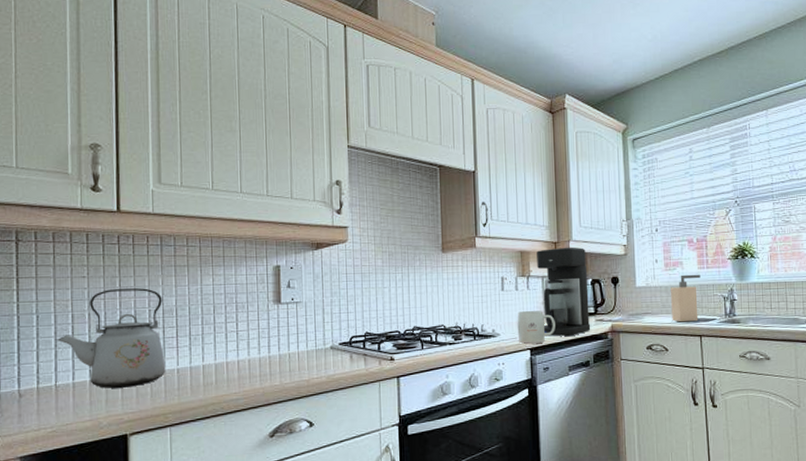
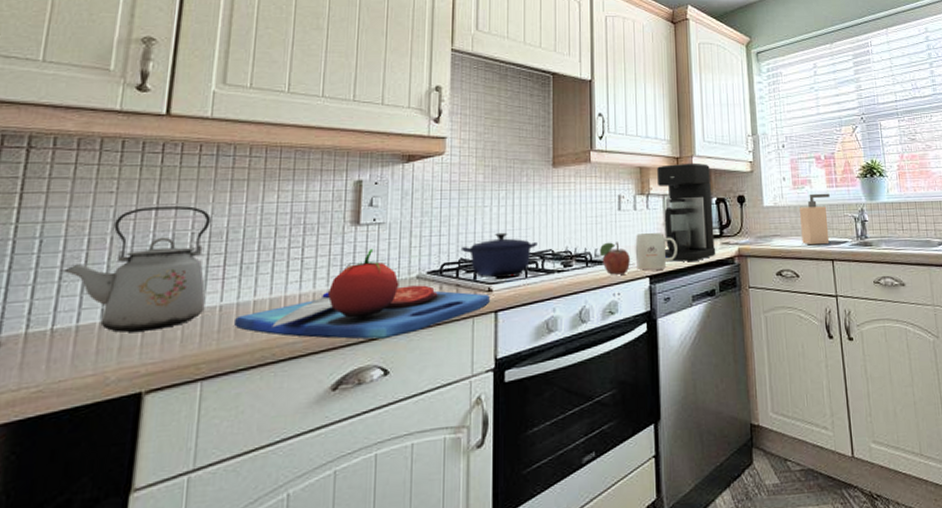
chopping board: none [190,323,392,398] -> present [234,248,490,339]
cooking pot: none [365,310,431,348] -> present [460,232,537,277]
fruit: none [485,319,513,348] -> present [599,242,630,276]

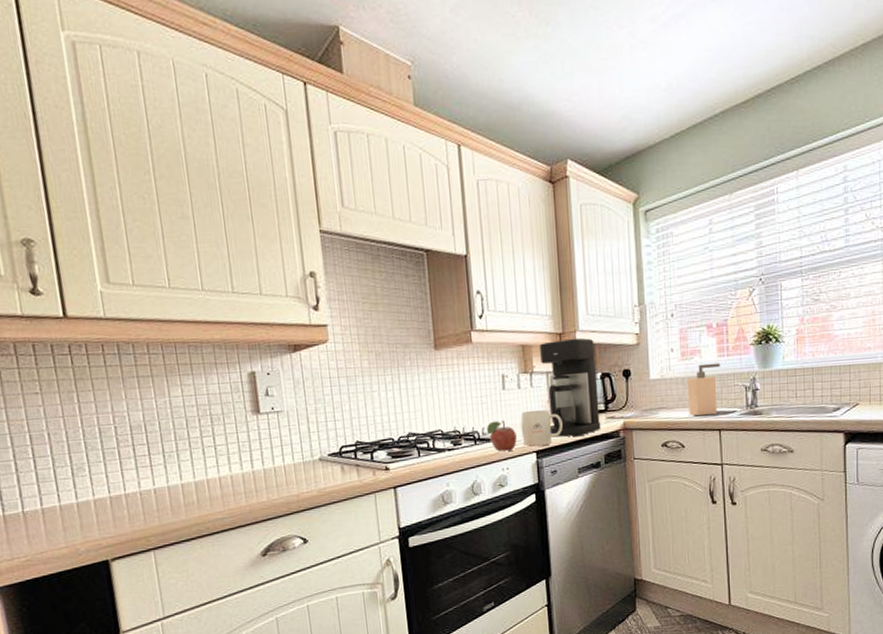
kettle: present [62,206,211,333] -> none [16,403,142,513]
chopping board: present [234,248,490,339] -> none [169,434,388,514]
cooking pot: present [460,232,537,277] -> none [355,415,427,458]

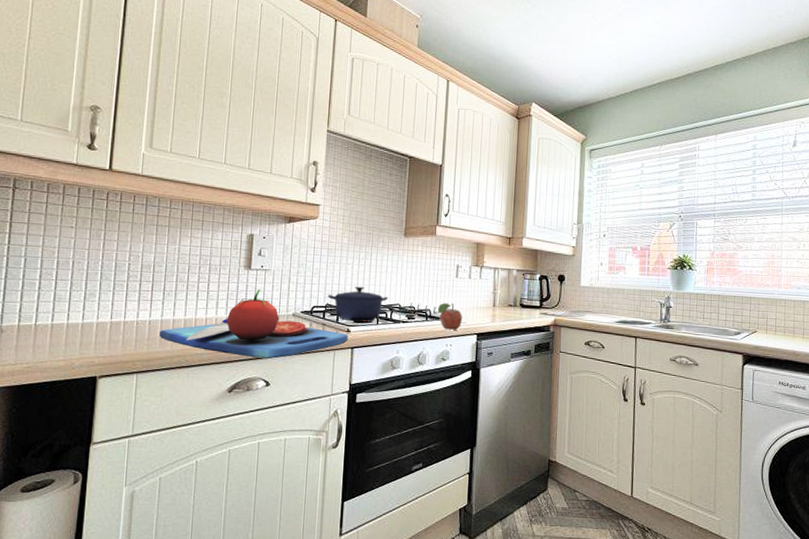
chopping board: none [169,434,388,514] -> present [159,289,348,359]
cooking pot: none [355,415,427,458] -> present [327,286,388,322]
mug: present [520,410,563,447] -> none [466,298,503,330]
coffee maker: present [540,337,601,437] -> none [491,243,537,326]
soap dispenser: present [688,362,720,416] -> none [611,279,641,324]

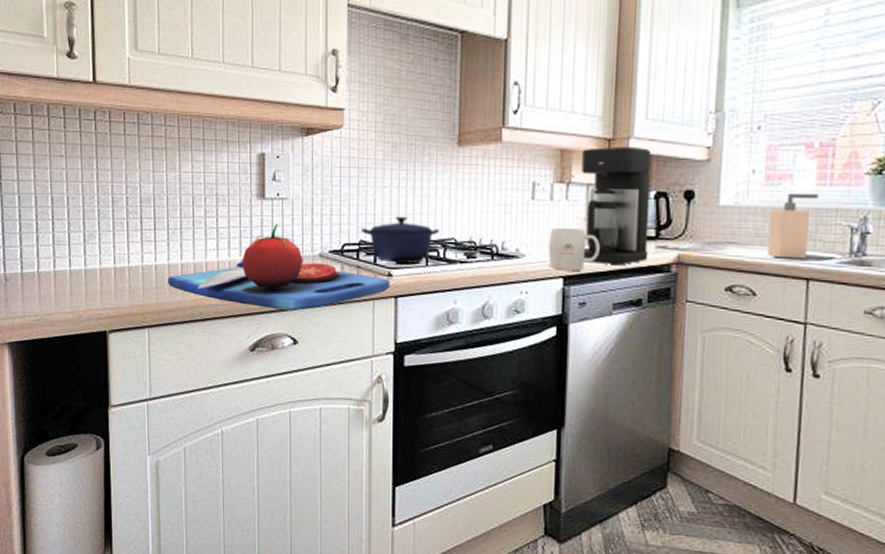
fruit: present [437,303,462,331] -> none [506,235,542,273]
mug: none [466,298,503,330] -> present [548,228,600,272]
coffee maker: none [491,243,537,326] -> present [582,146,651,266]
soap dispenser: none [611,279,641,324] -> present [767,192,819,259]

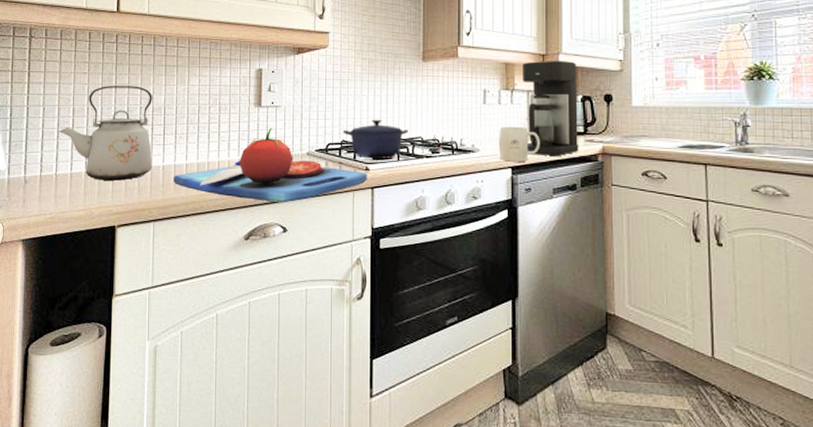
kettle: none [37,171,144,281] -> present [59,86,153,181]
soap dispenser: present [767,192,819,259] -> none [672,95,708,148]

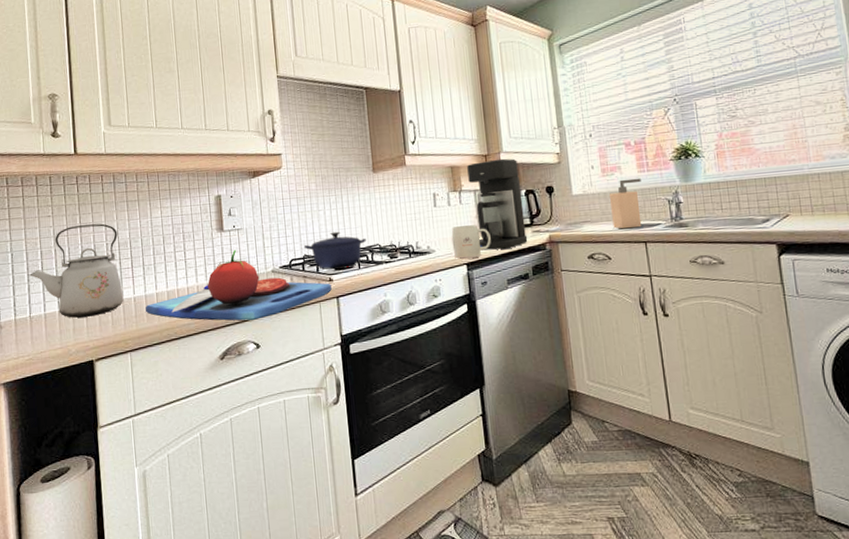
soap dispenser: none [672,95,708,148] -> present [610,178,642,229]

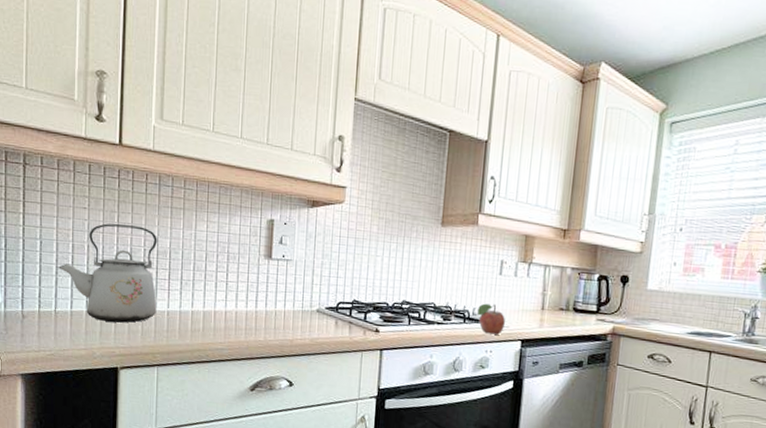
chopping board: present [145,249,332,321] -> none [178,281,377,357]
cooking pot: present [303,231,366,270] -> none [354,281,421,321]
fruit: none [419,235,448,264] -> present [477,303,505,336]
mug: present [451,225,491,260] -> none [510,299,553,336]
coffee maker: present [467,158,528,250] -> none [539,235,597,333]
soap dispenser: present [610,178,642,229] -> none [681,282,723,336]

